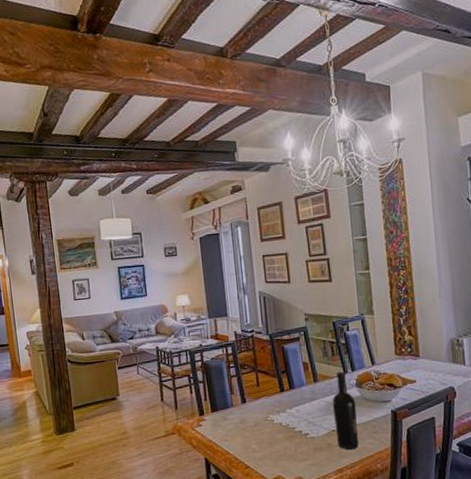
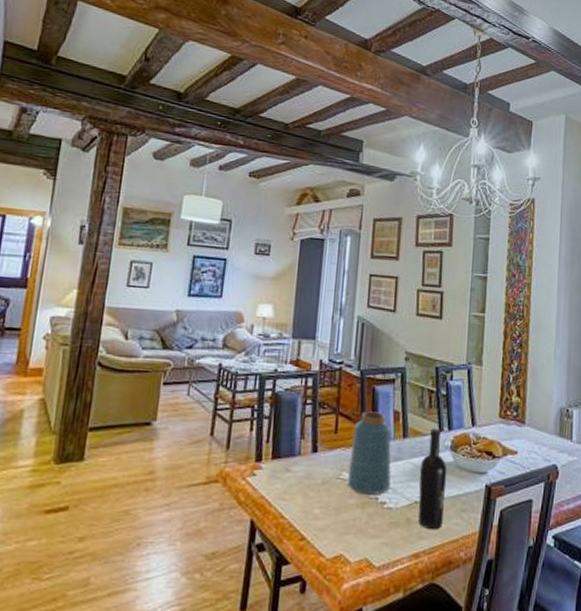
vase: none [272,365,311,430] -> present [348,411,392,495]

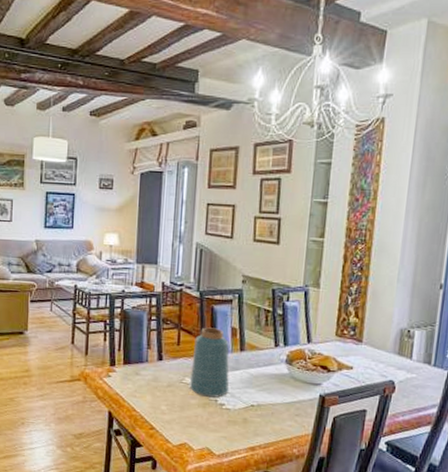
wine bottle: present [418,428,448,530] -> none [254,343,283,430]

